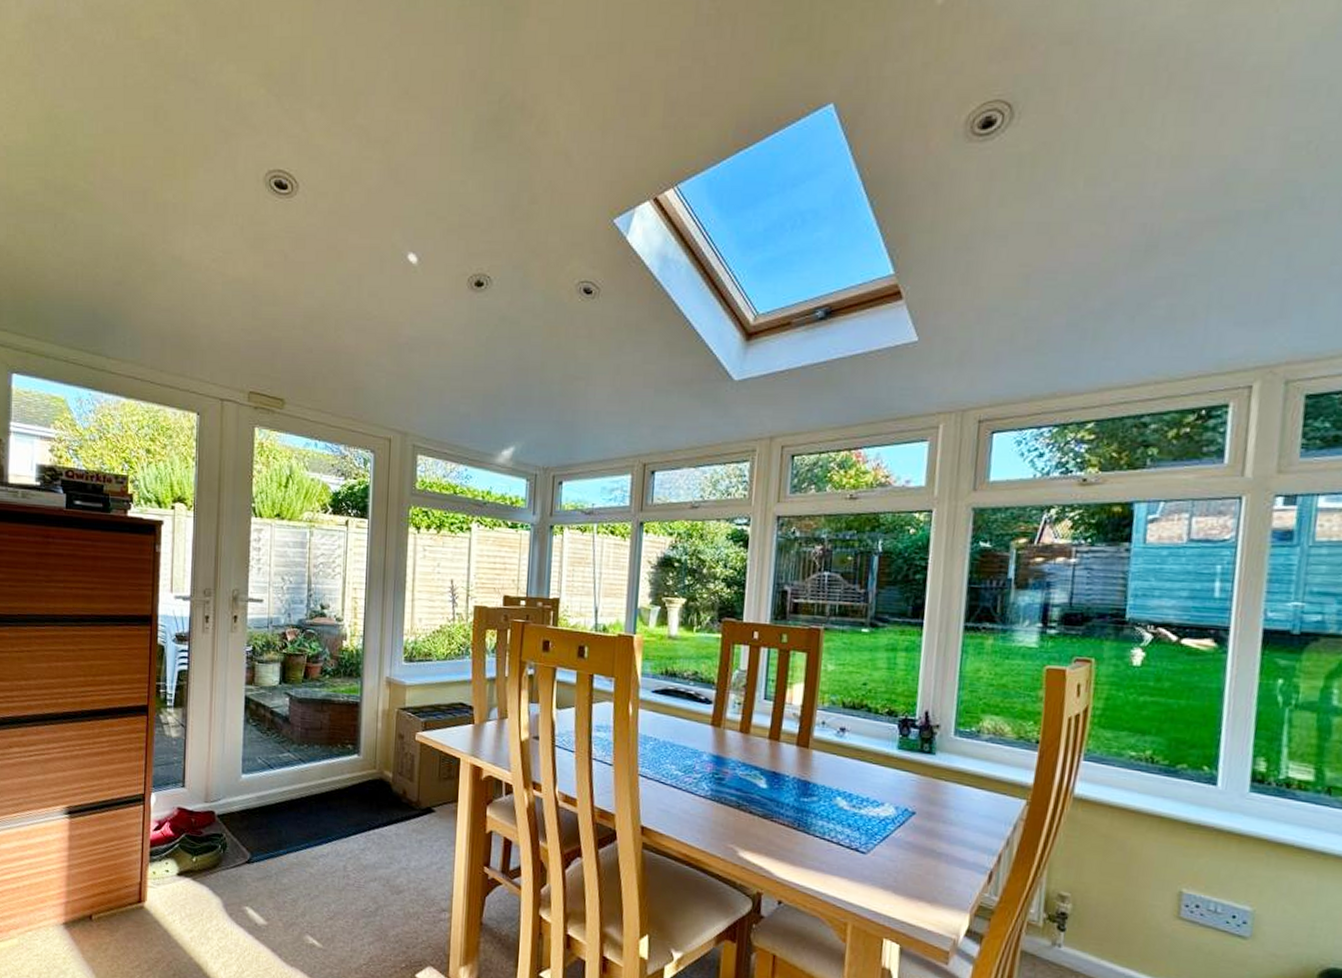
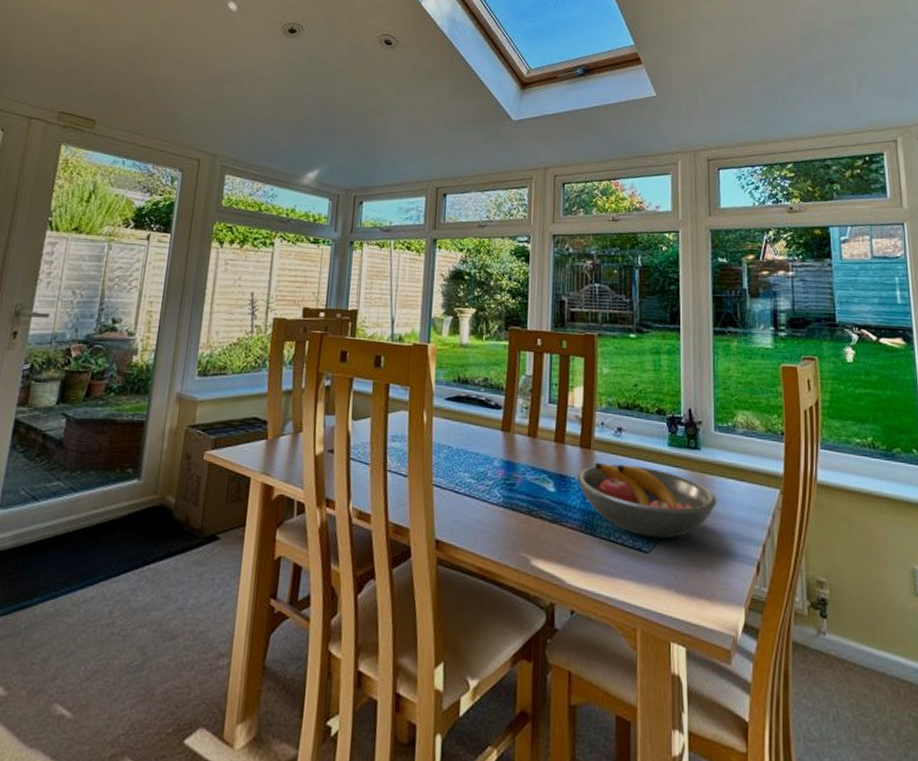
fruit bowl: none [791,761,950,842] -> present [576,462,717,539]

